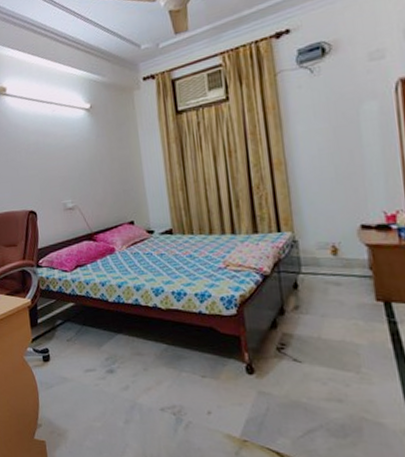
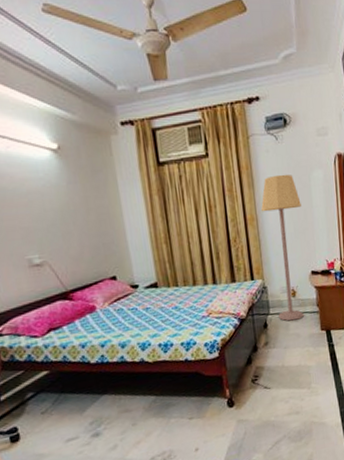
lamp: none [291,110,350,284] -> present [261,174,304,321]

